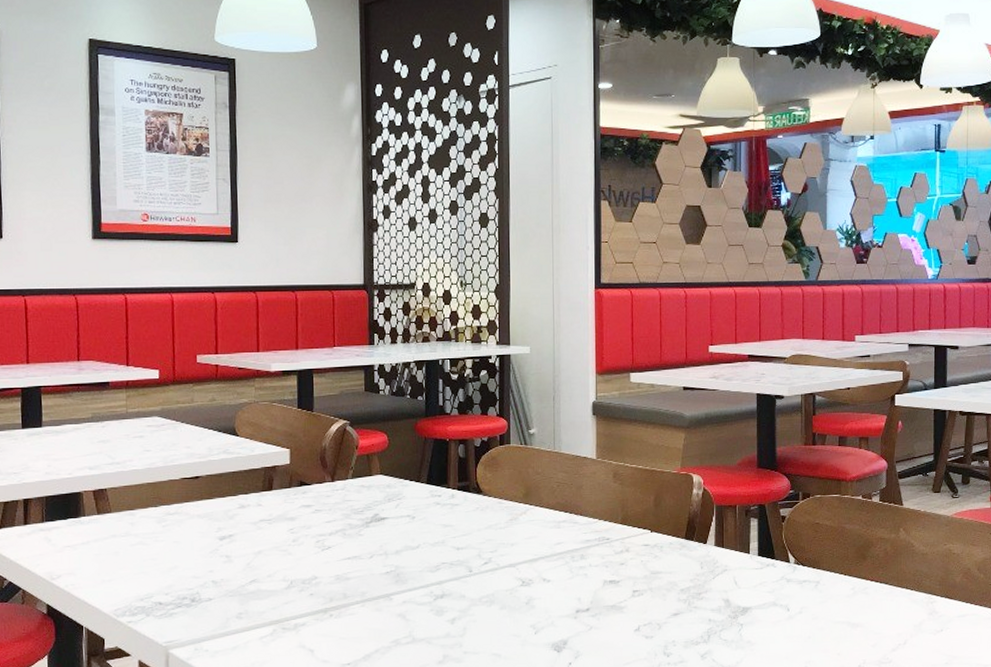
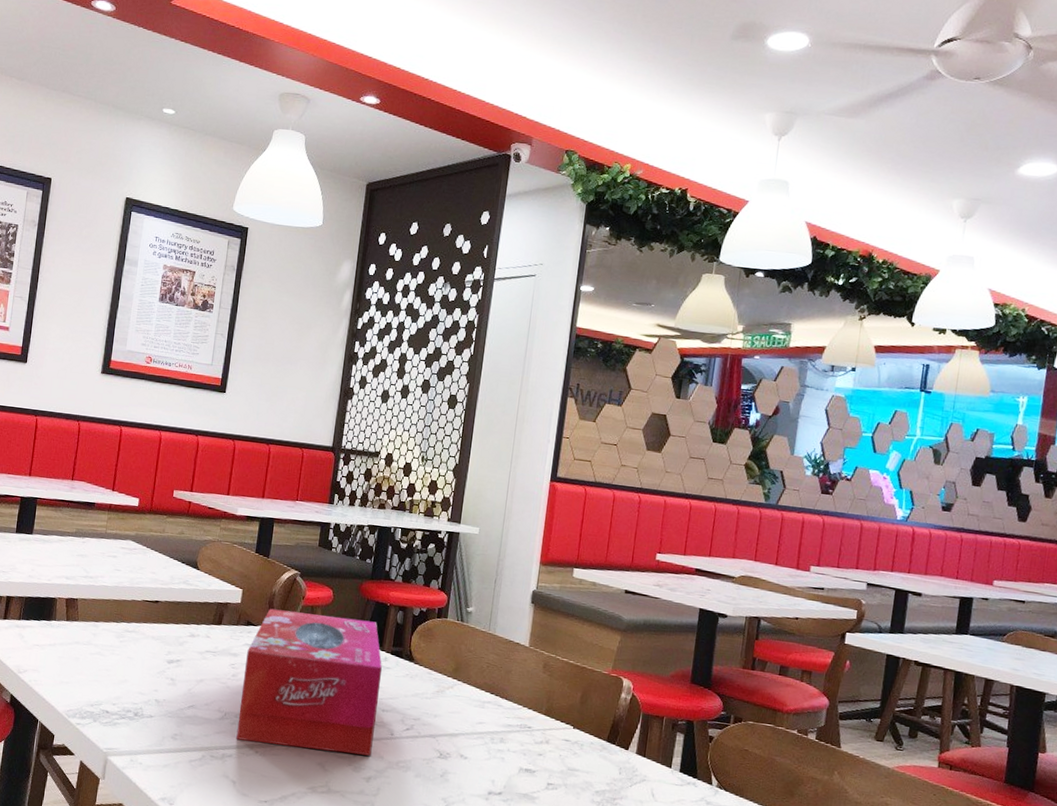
tissue box: none [305,460,452,606] -> present [236,608,383,756]

